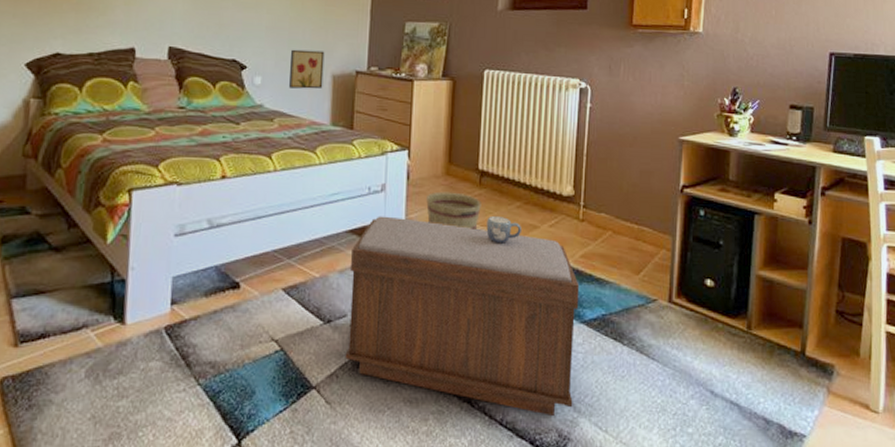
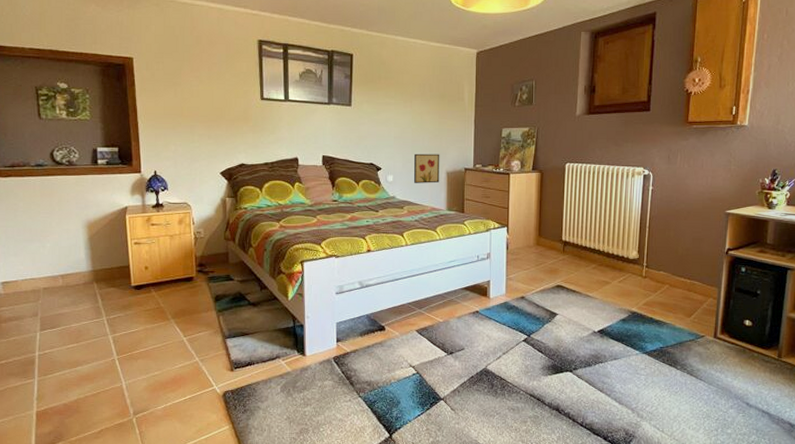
bench: present [345,216,580,417] -> none [464,277,643,421]
basket: present [426,191,482,229] -> none [522,258,565,285]
mug: present [486,215,521,244] -> none [569,275,596,296]

